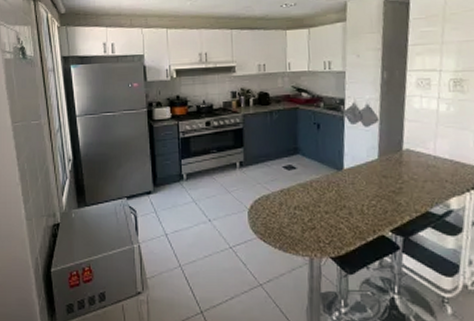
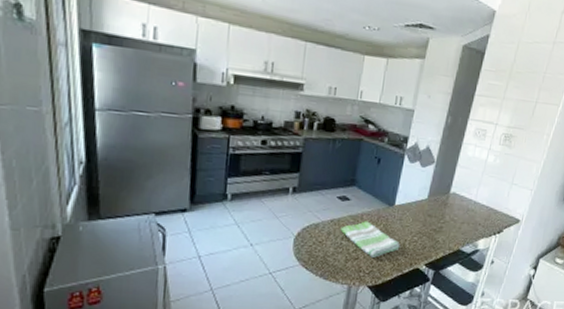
dish towel: none [291,188,358,226] -> present [340,221,400,258]

